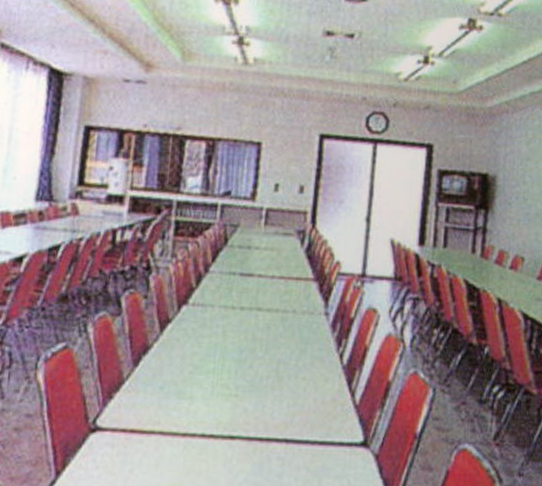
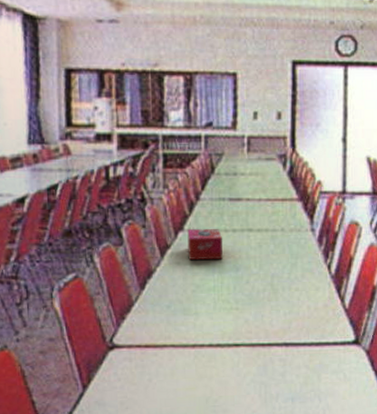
tissue box: none [189,304,228,339] -> present [187,229,223,260]

